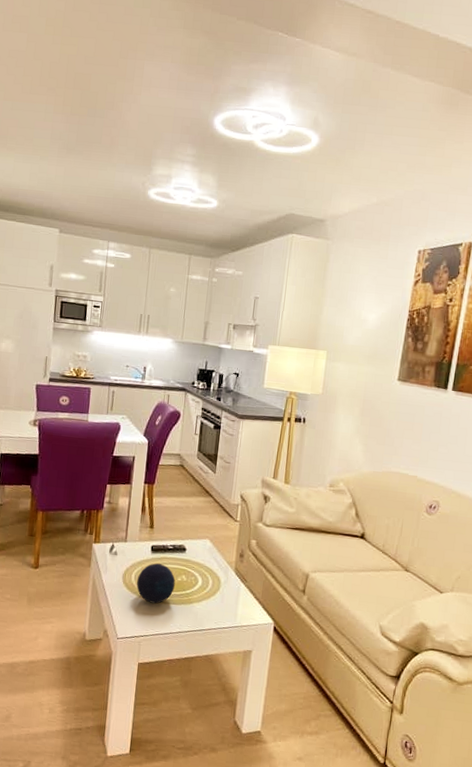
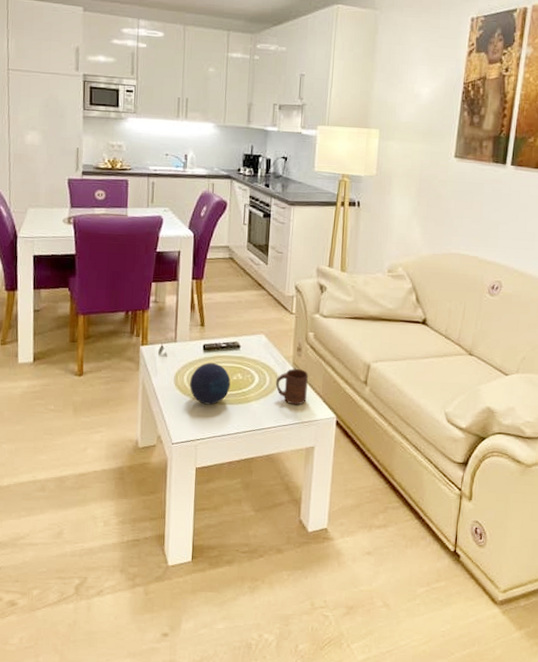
cup: none [217,574,249,609] -> present [275,369,308,405]

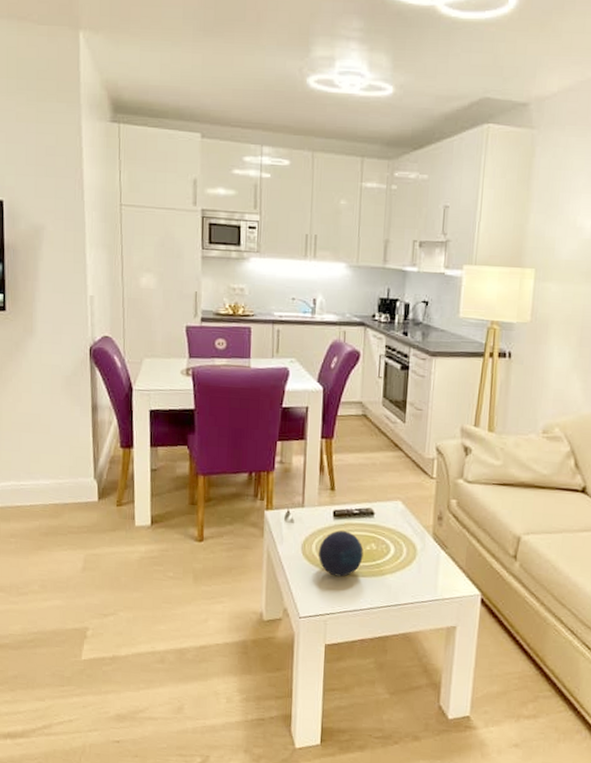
cup: present [275,369,308,405] -> none [413,539,450,580]

